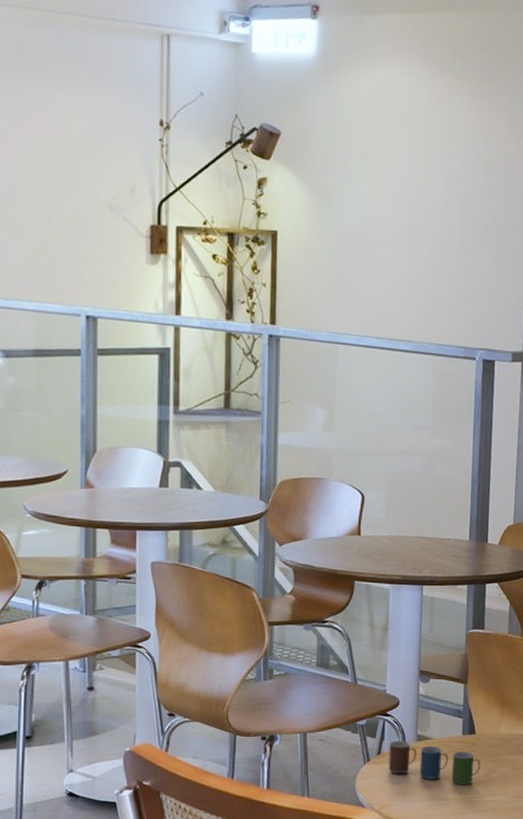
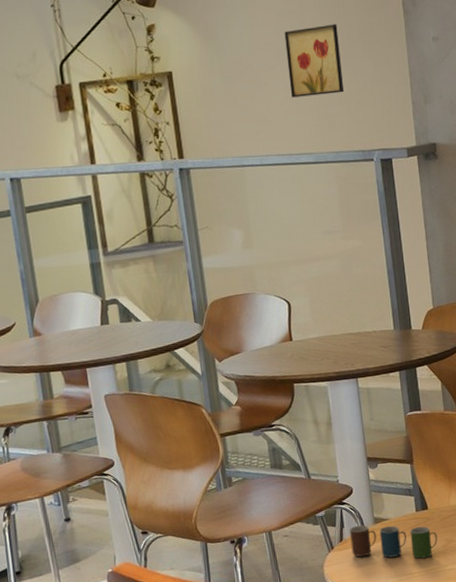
wall art: none [399,208,460,283] -> present [284,24,345,98]

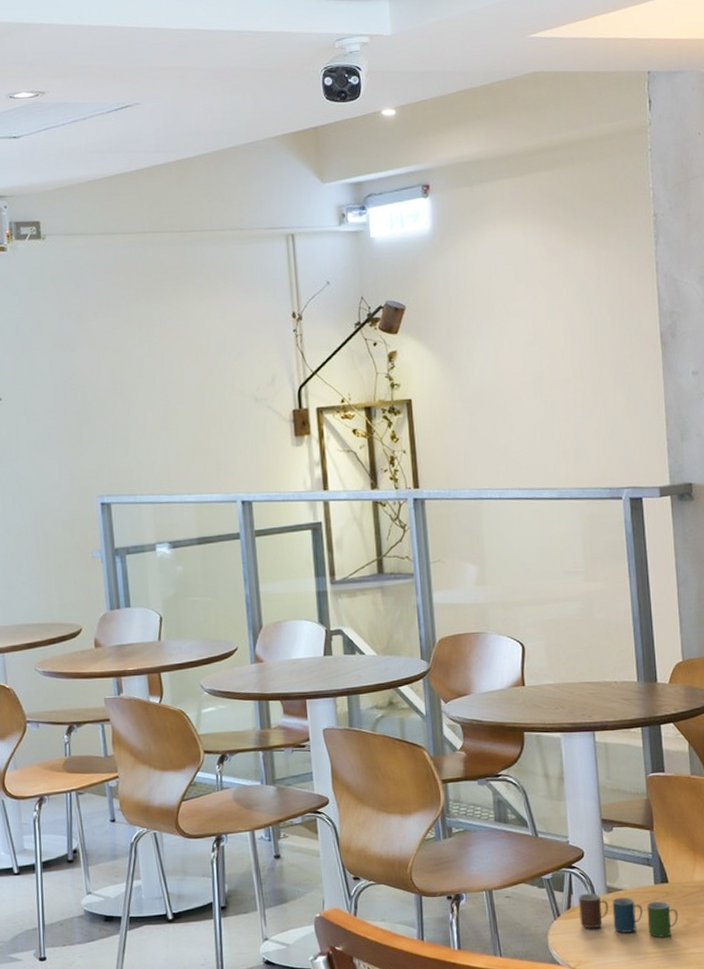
wall art: present [284,24,345,98] -> none [531,355,594,430]

